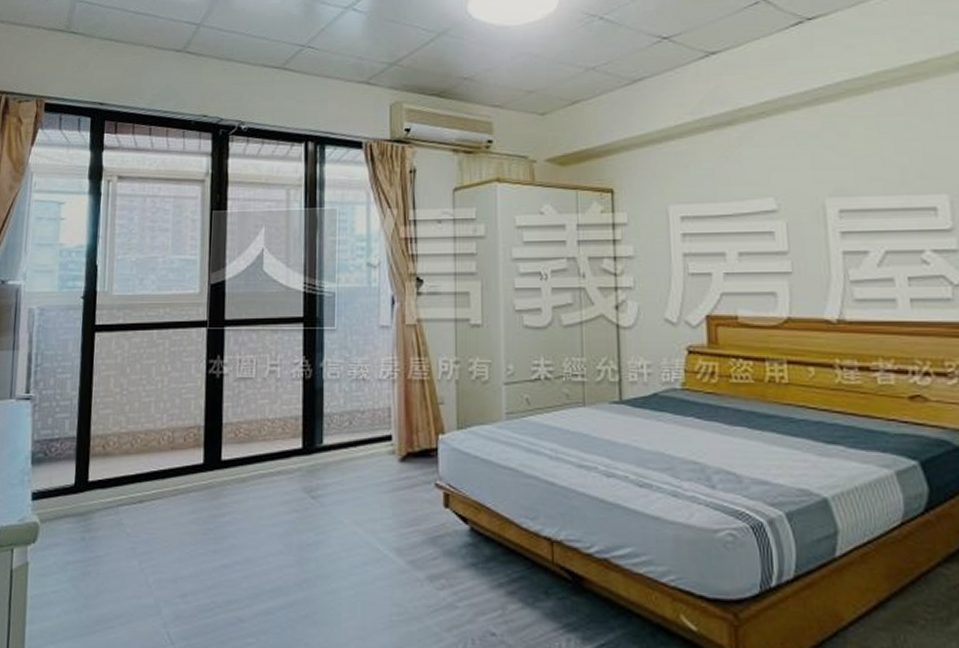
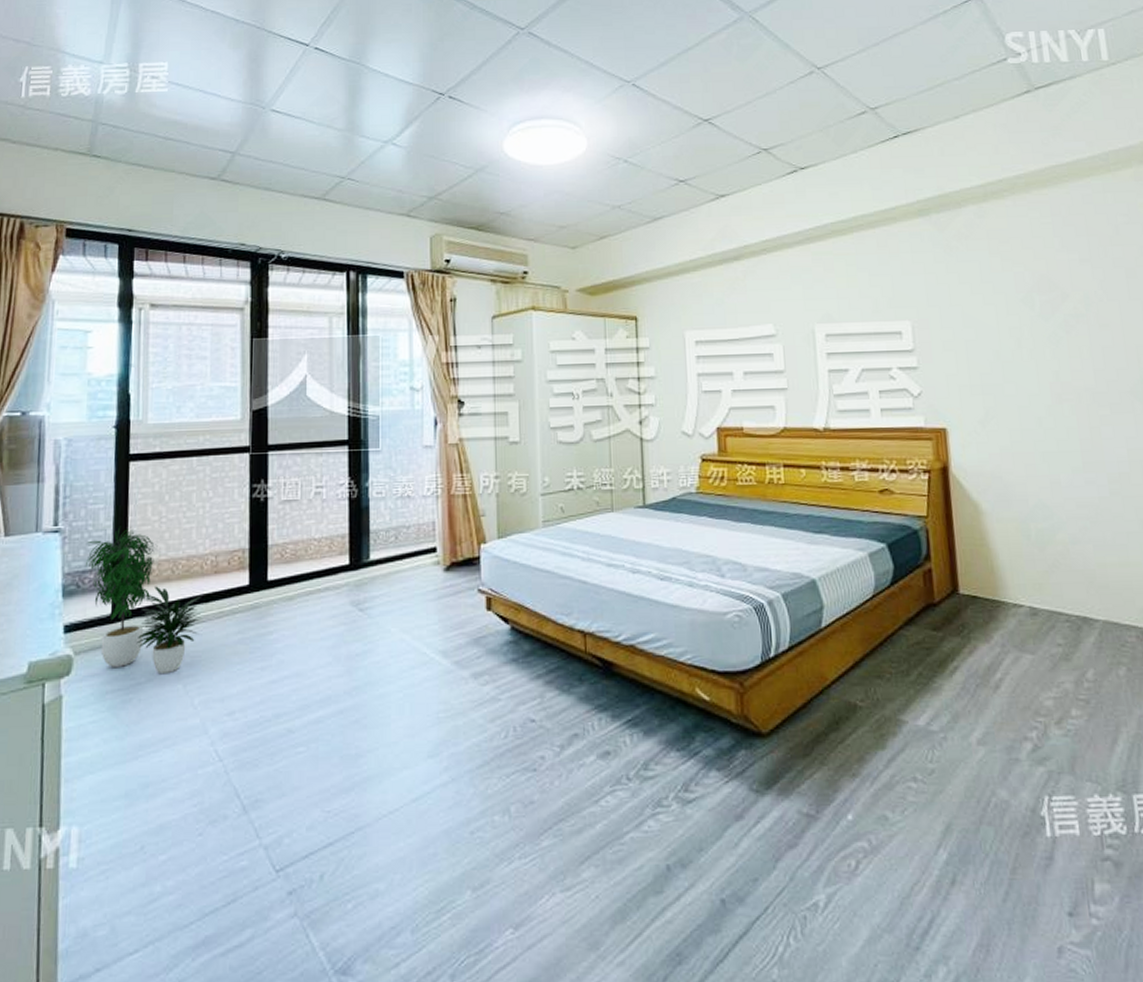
potted plant: none [53,398,159,550] -> present [86,527,203,675]

